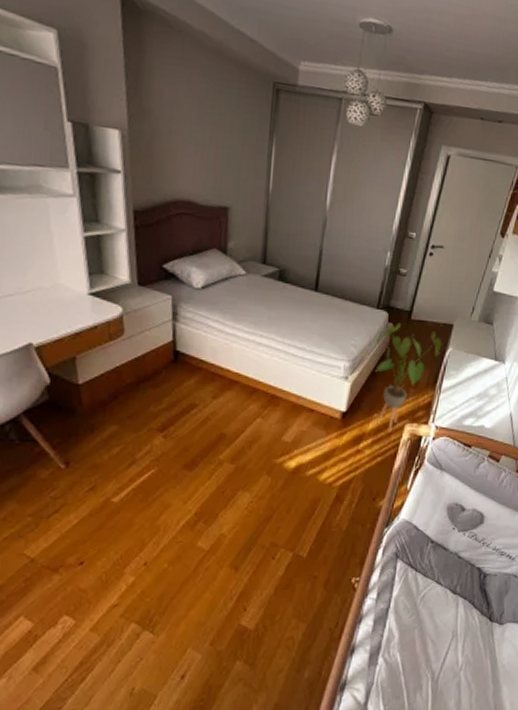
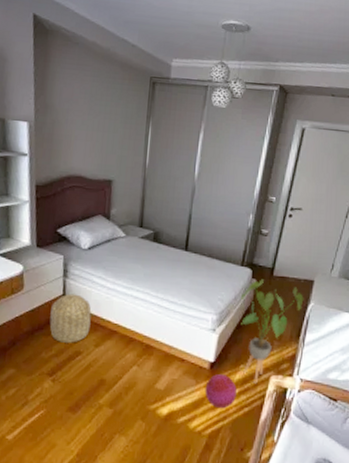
basket: none [158,339,208,395] -> present [50,293,92,343]
ball: none [336,424,370,459] -> present [205,374,237,409]

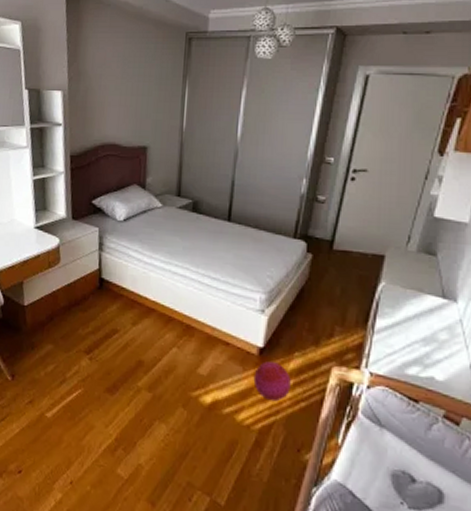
basket: present [50,293,92,343] -> none [86,268,128,320]
house plant: present [241,279,304,384] -> none [294,253,373,376]

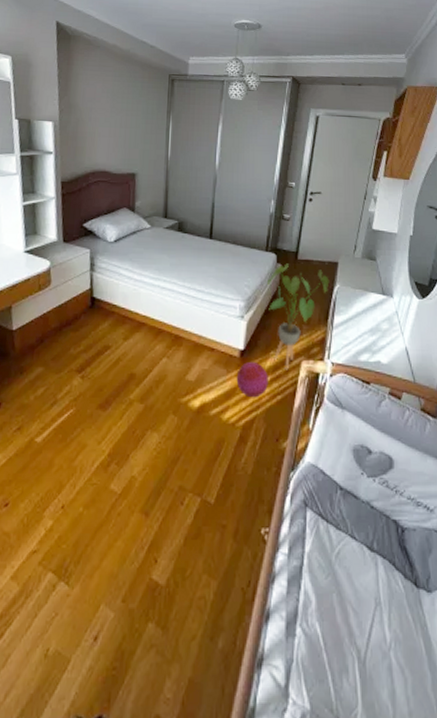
house plant: none [294,253,373,376] -> present [267,263,330,370]

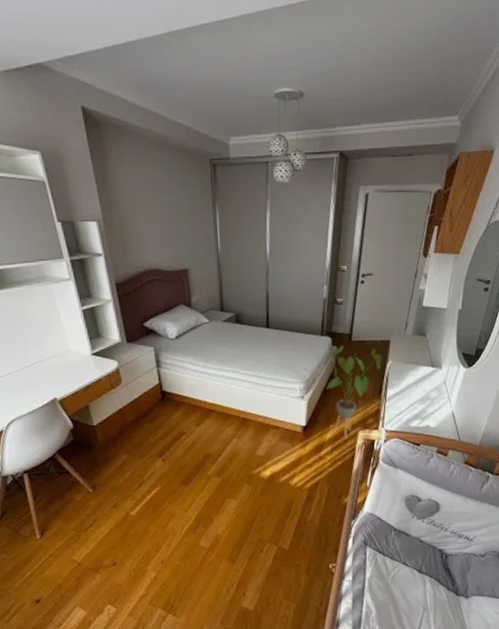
ball: present [236,362,268,398] -> none [300,435,329,465]

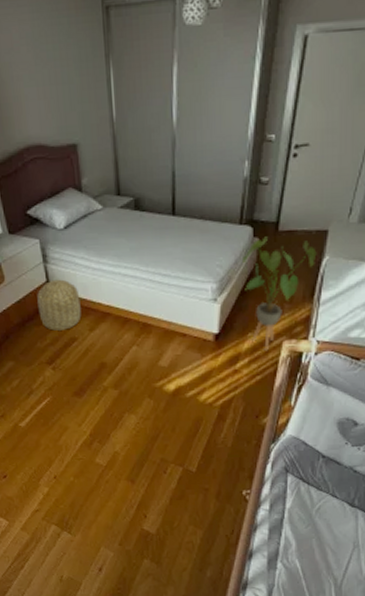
basket: none [150,381,189,426] -> present [37,279,81,331]

